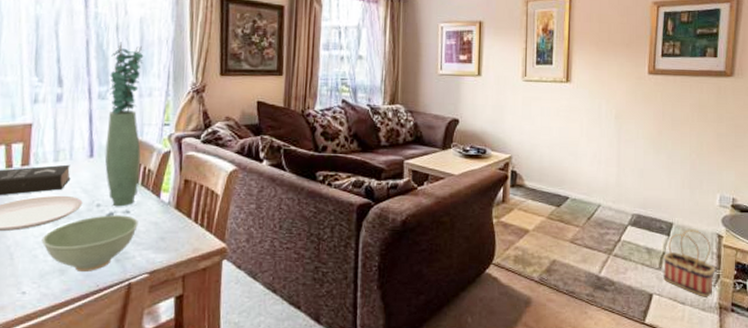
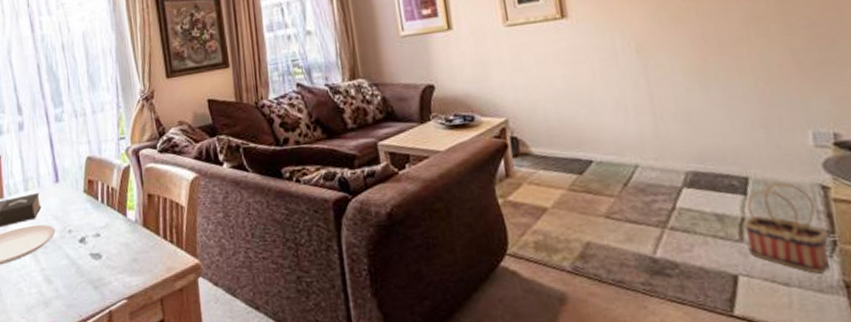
bowl: present [41,215,138,271] -> none [24,239,110,302]
vase: present [104,42,144,207] -> none [61,60,105,231]

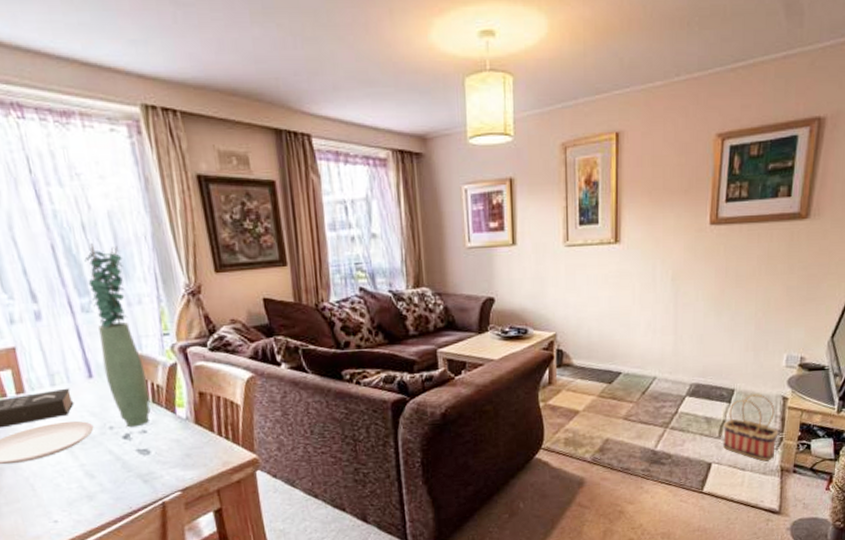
vase: none [61,60,105,231] -> present [84,243,151,428]

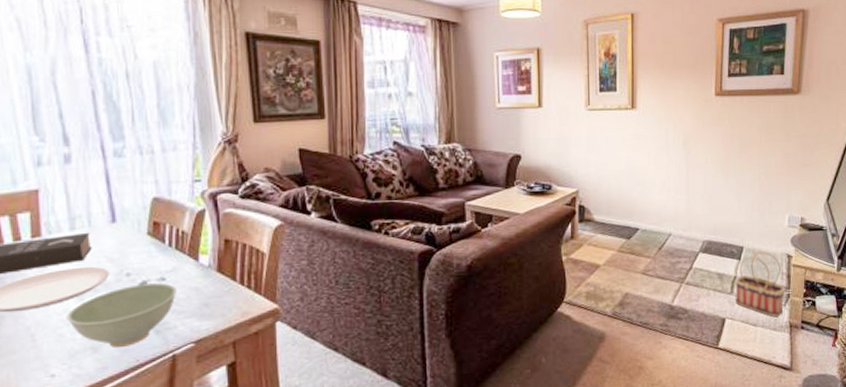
bowl: none [59,435,159,496] -> present [66,283,176,347]
vase: present [84,243,151,428] -> none [124,91,173,275]

